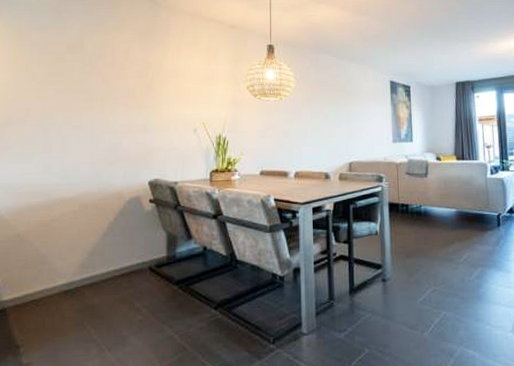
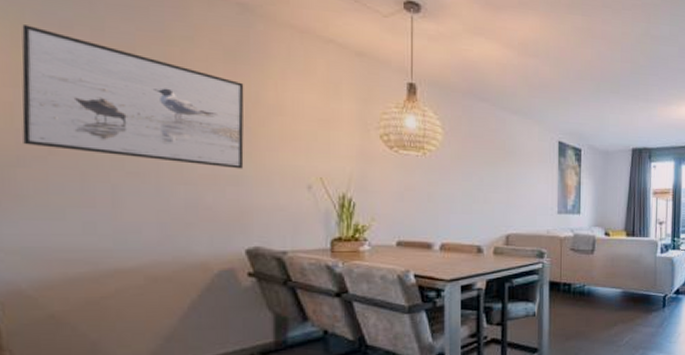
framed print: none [12,31,152,119] -> present [21,25,244,169]

